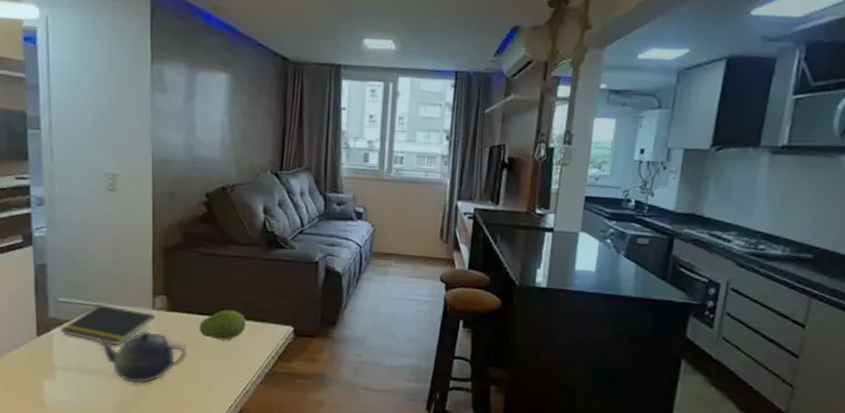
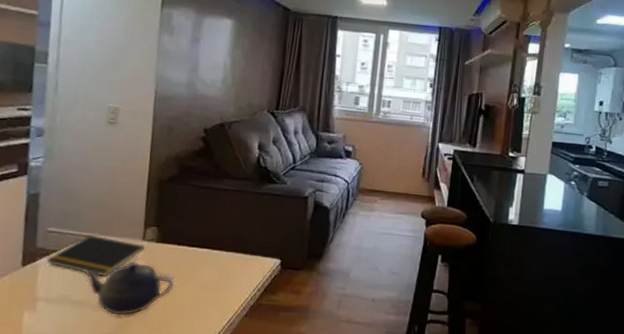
fruit: present [199,310,246,340] -> none [188,242,235,272]

